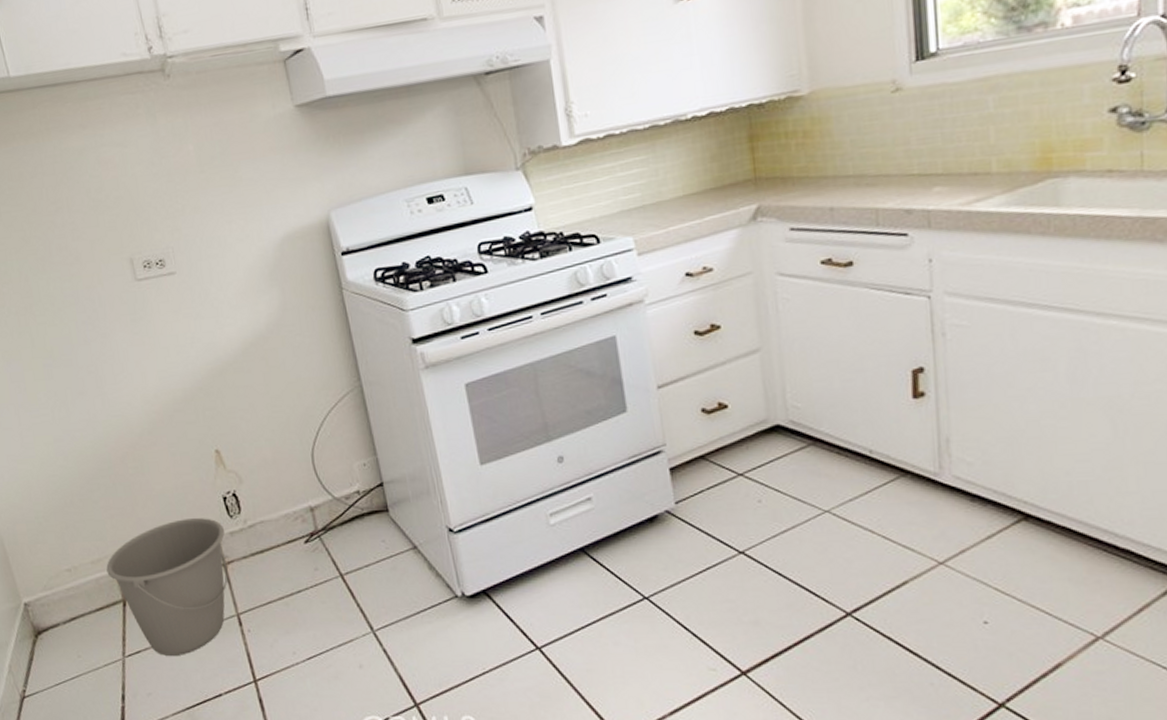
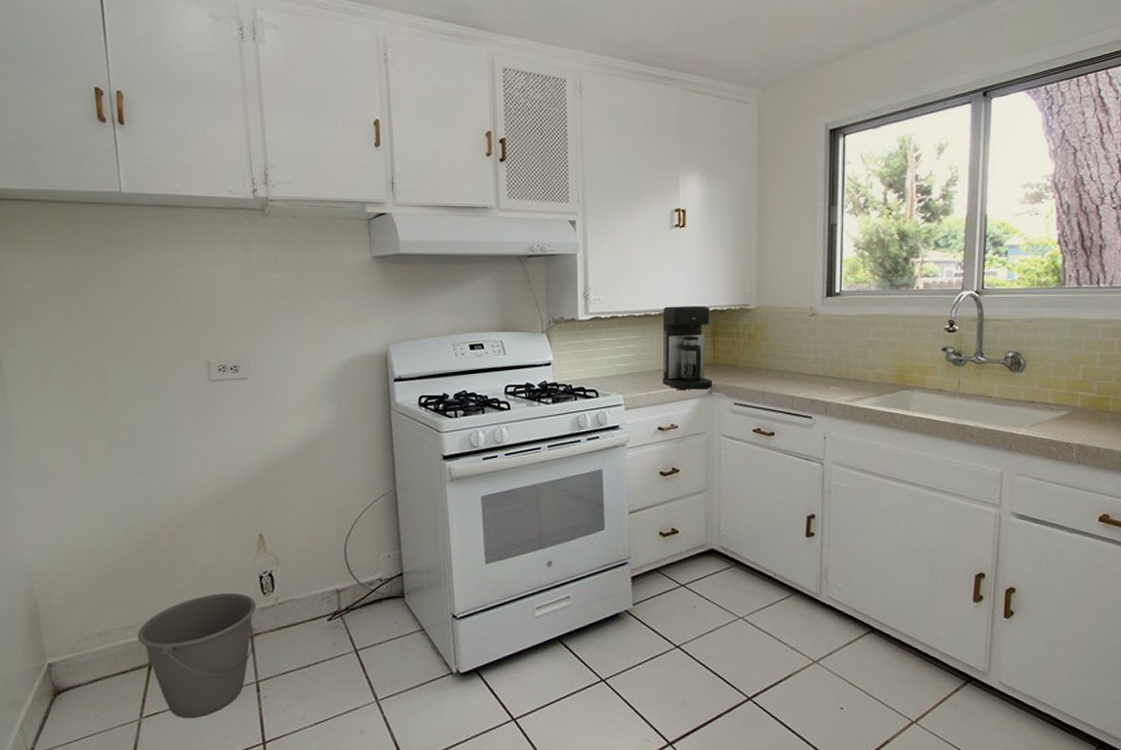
coffee maker: none [676,102,758,221] -> present [662,305,713,391]

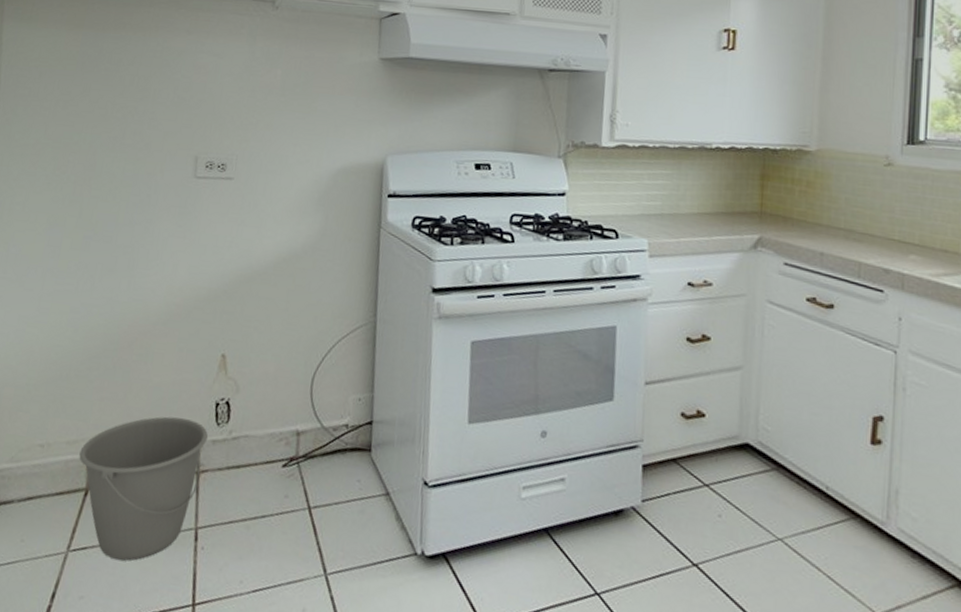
coffee maker: present [662,305,713,391] -> none [696,139,760,242]

